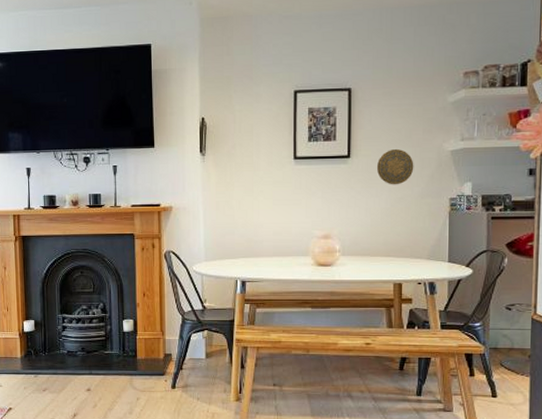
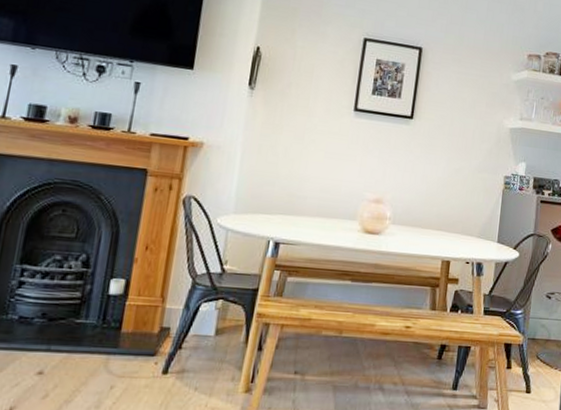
decorative plate: present [376,148,414,185] -> none [438,117,475,155]

